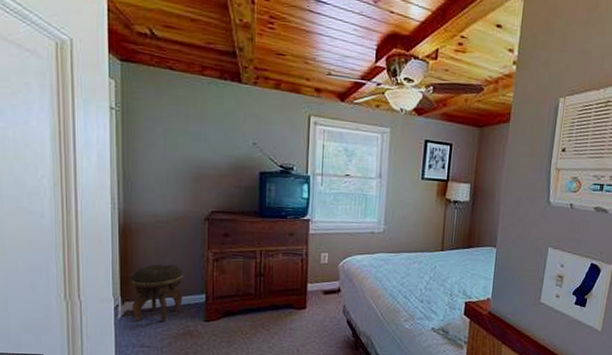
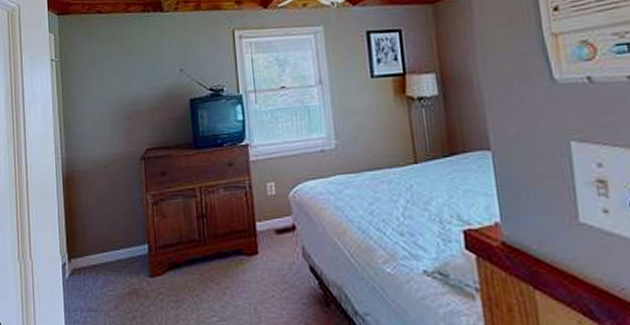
footstool: present [130,264,184,322] -> none [75,212,126,281]

